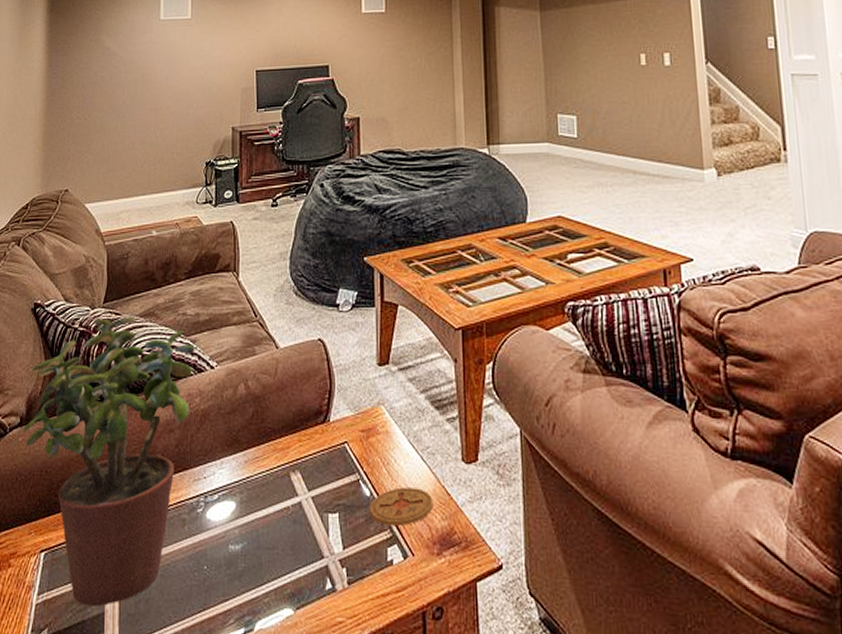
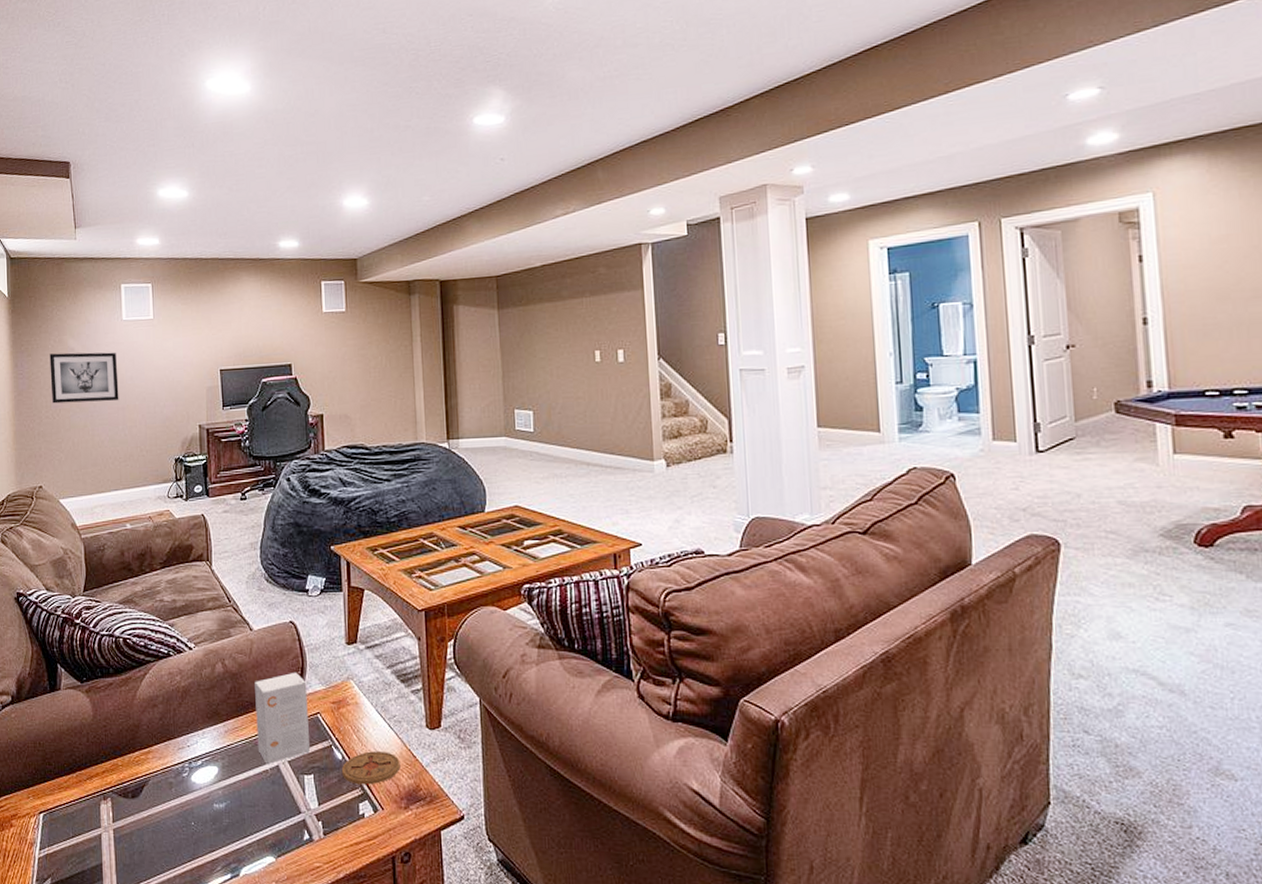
potted plant: present [23,317,195,607] -> none [15,604,173,859]
wall art: none [84,51,153,104] -> present [49,352,119,404]
small box: none [279,395,335,500] -> present [255,672,310,764]

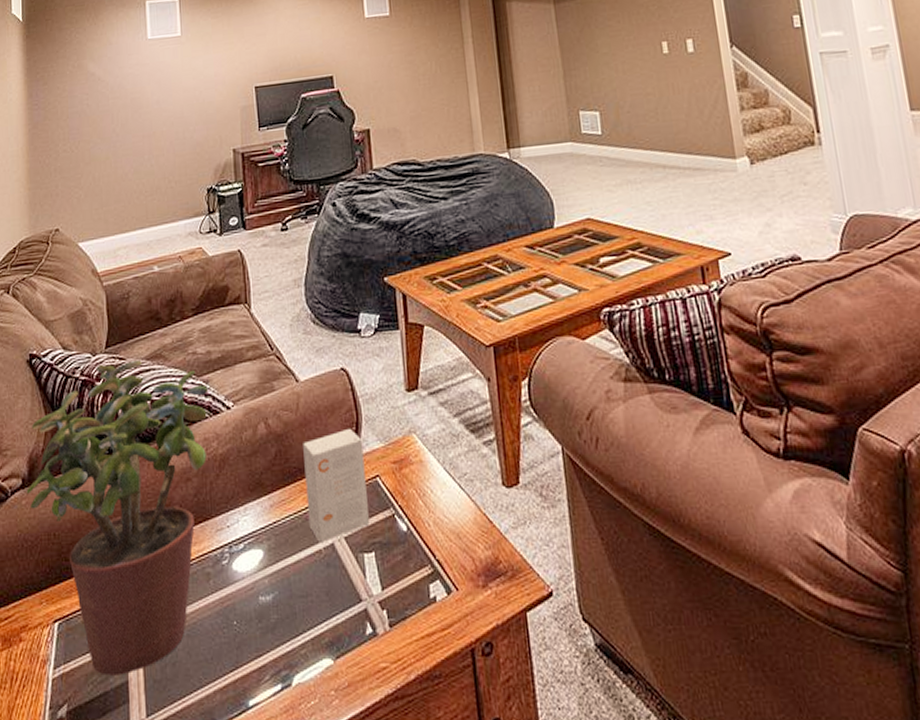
potted plant: none [15,604,173,859] -> present [26,361,209,676]
wall art: present [49,352,119,404] -> none [67,74,145,136]
coaster: present [341,751,401,785] -> none [406,518,475,561]

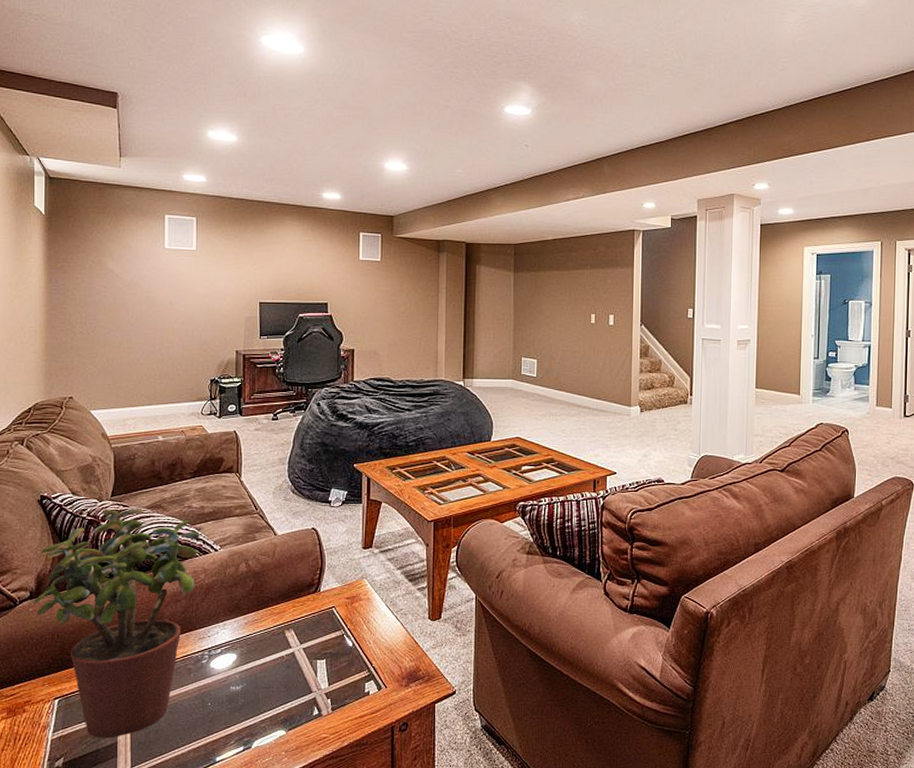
small box: present [303,428,369,542] -> none [275,571,324,651]

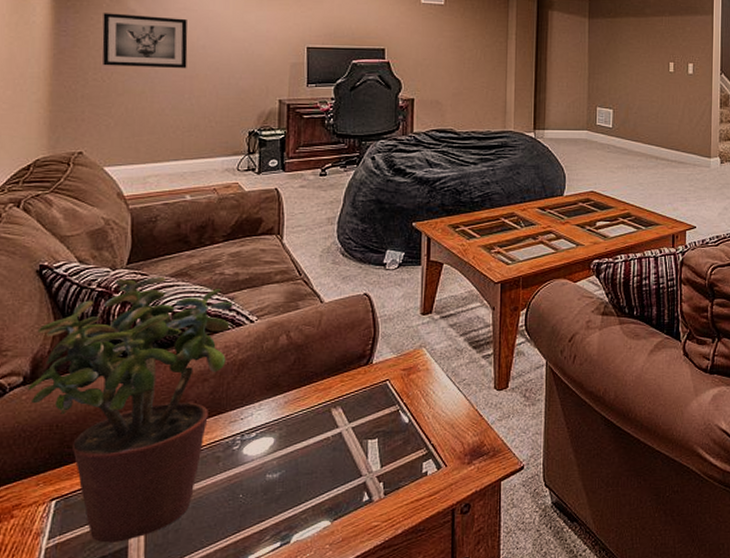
wall art: none [86,273,158,323] -> present [102,13,188,69]

